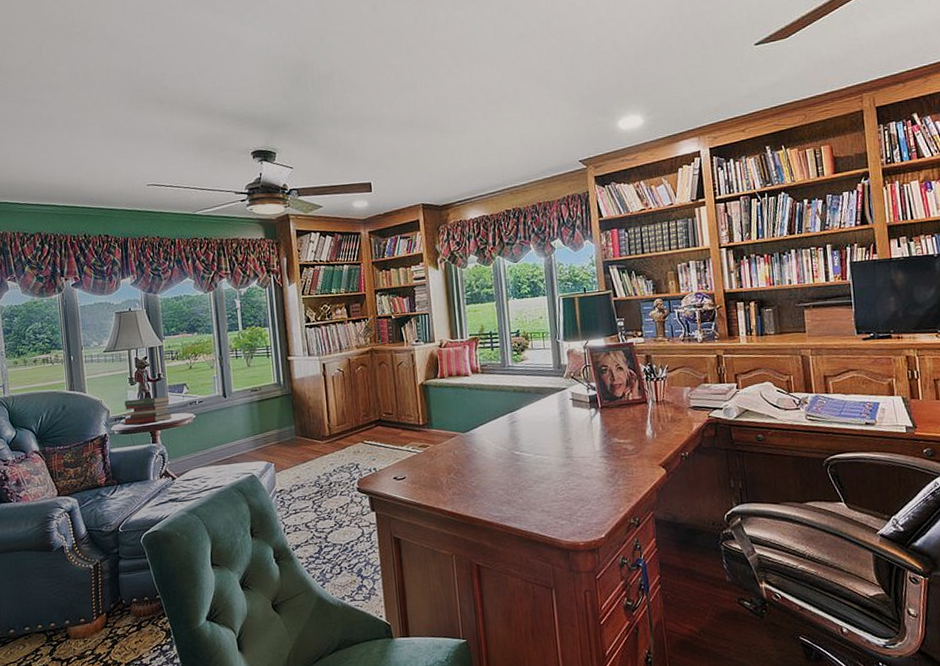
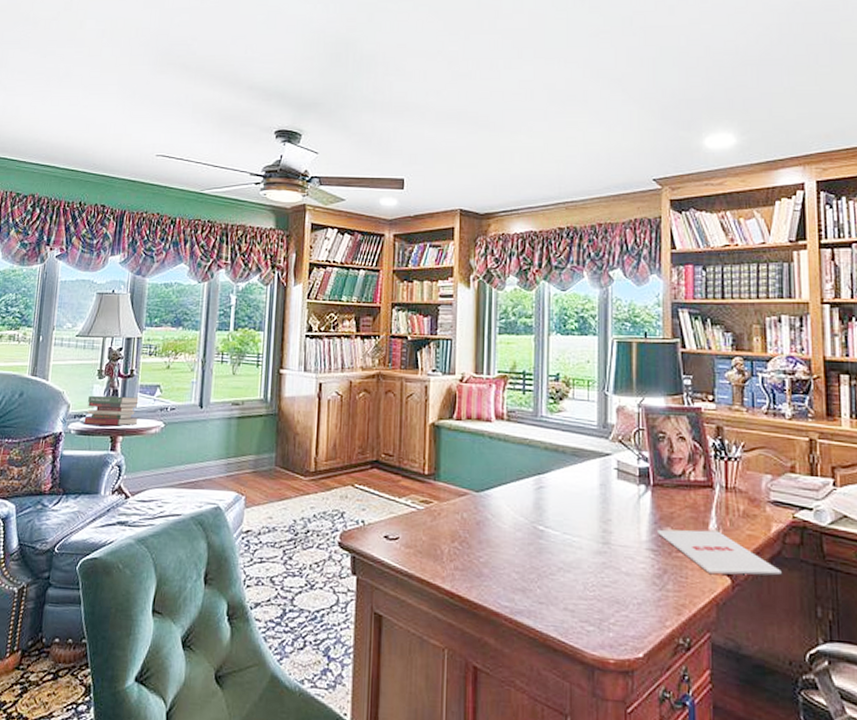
magazine: none [607,435,703,469] -> present [658,529,782,576]

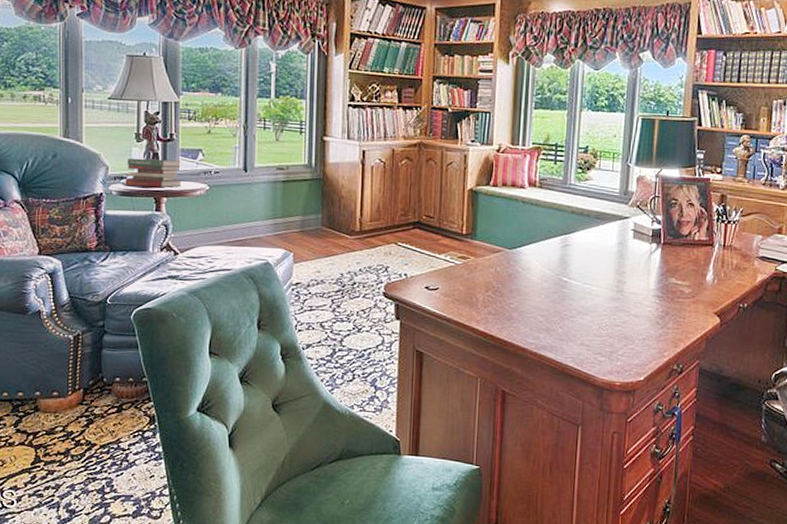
magazine: present [658,529,782,576] -> none [664,280,761,316]

